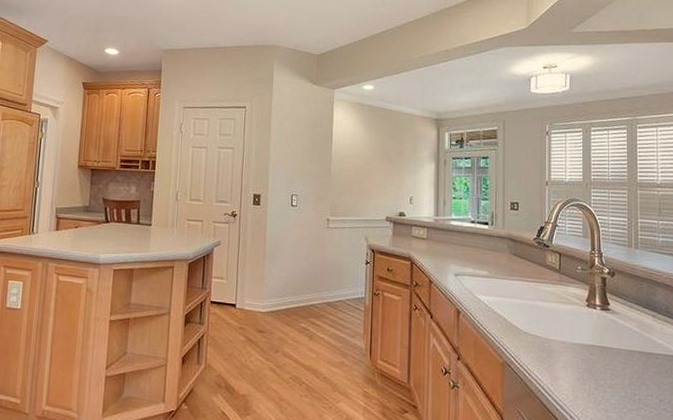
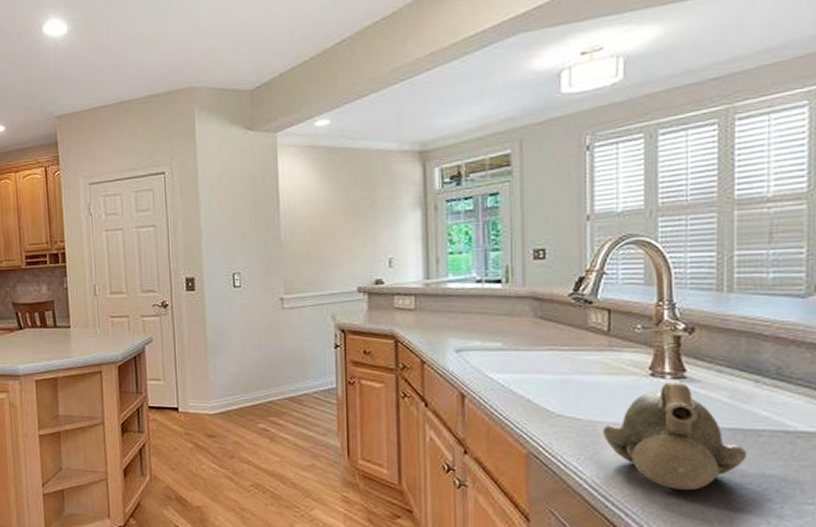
teapot: none [556,311,650,399] -> present [604,381,748,490]

